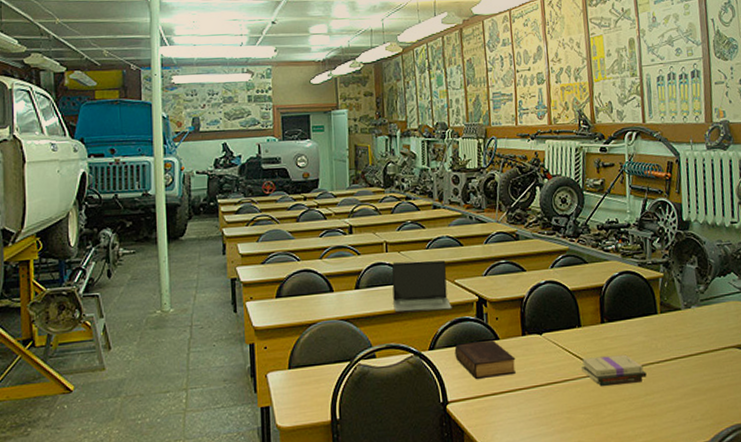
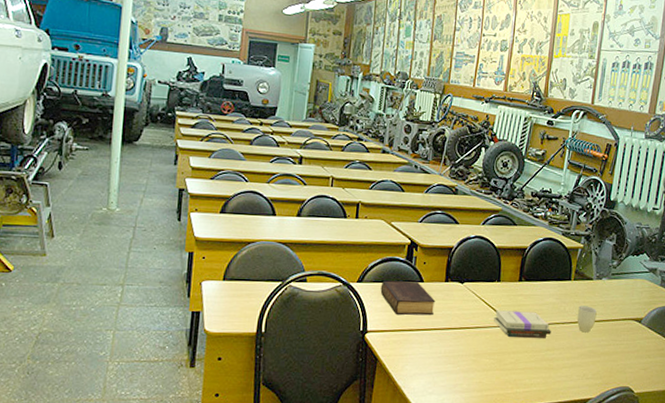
laptop: present [391,260,452,313] -> none [330,196,386,248]
mug: none [671,339,693,370] -> present [577,305,597,333]

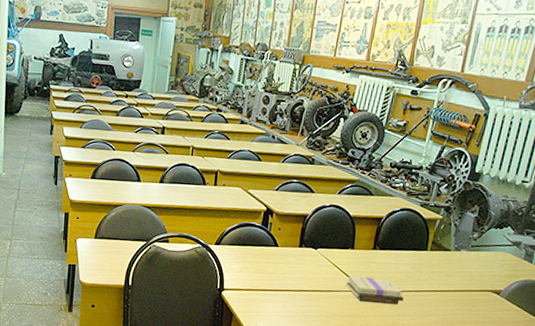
book: present [380,280,436,315] -> none [236,244,289,277]
mug: present [577,305,597,333] -> none [431,275,453,302]

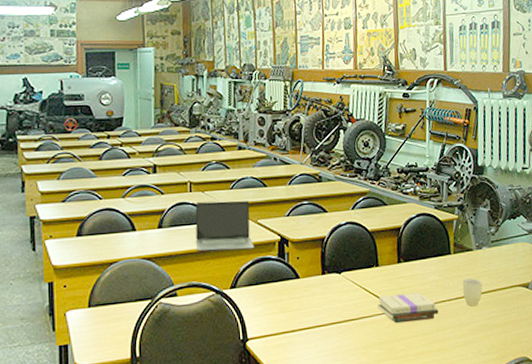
laptop: none [191,165,244,214] -> present [195,200,255,252]
mug: none [431,275,453,302] -> present [462,278,483,307]

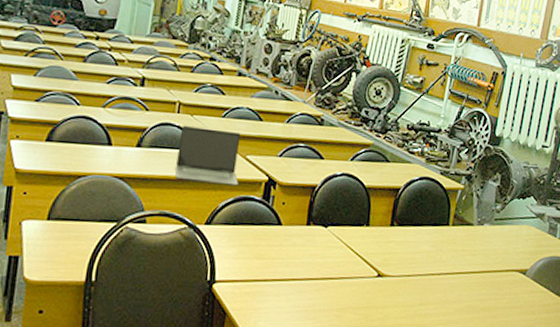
books: present [378,292,439,323] -> none [361,258,425,291]
mug: present [462,278,483,307] -> none [454,254,477,285]

